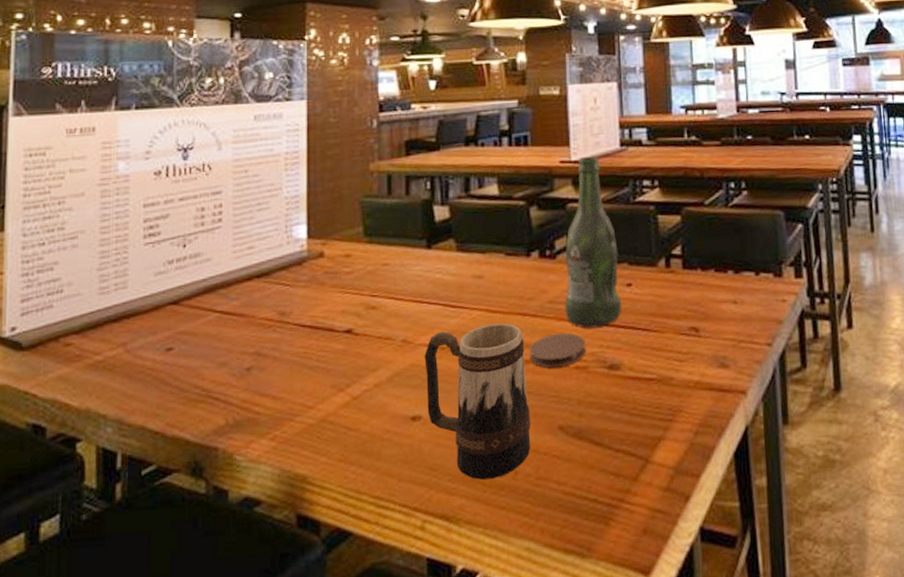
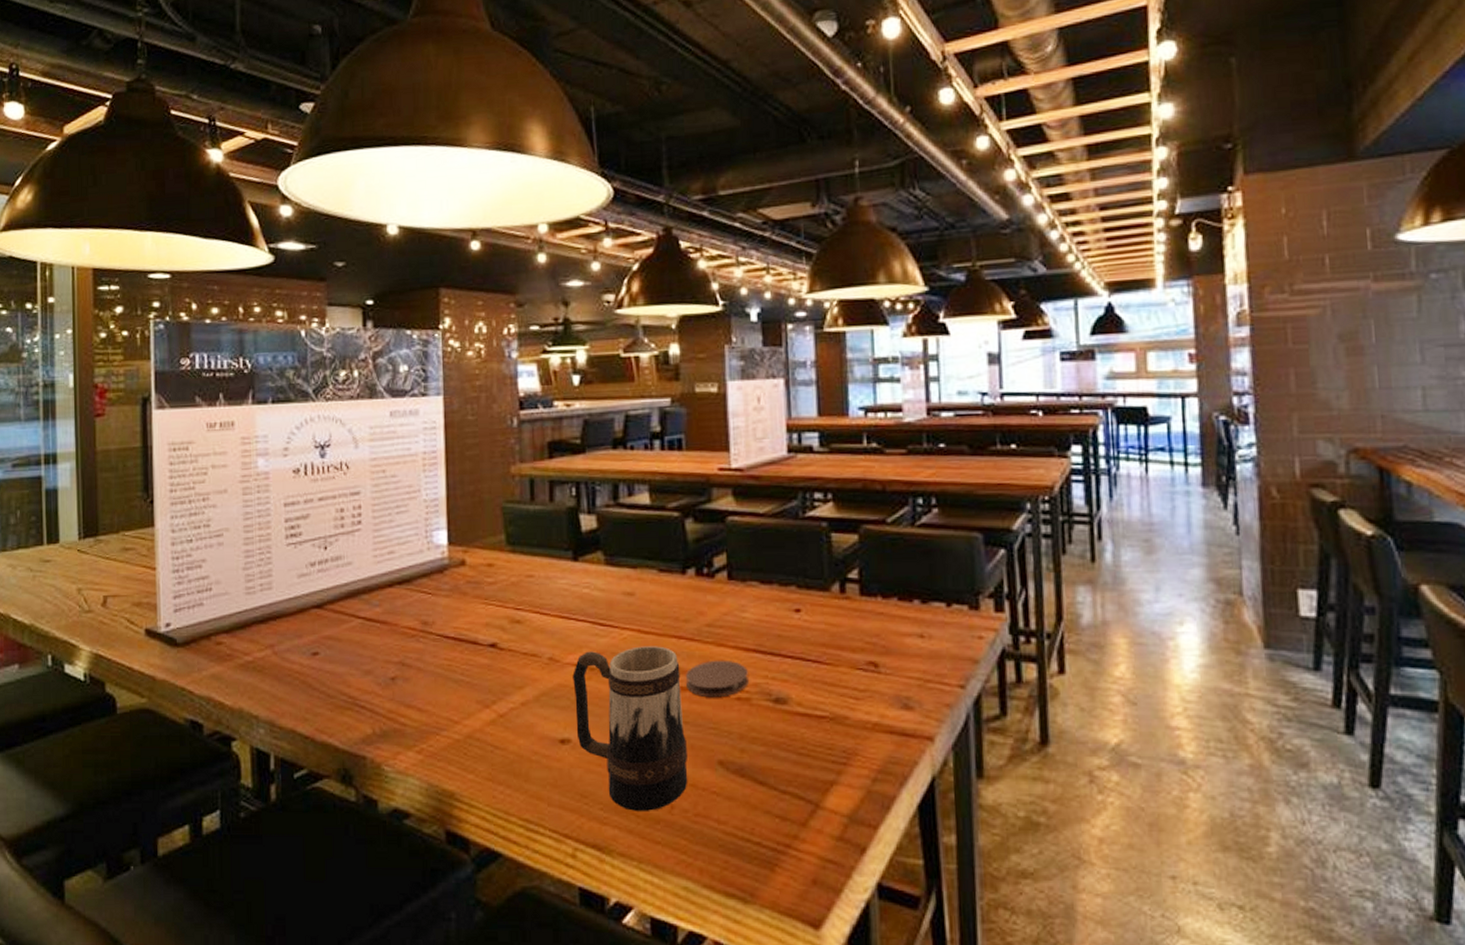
beer bottle: present [564,157,622,328] -> none [724,464,790,656]

